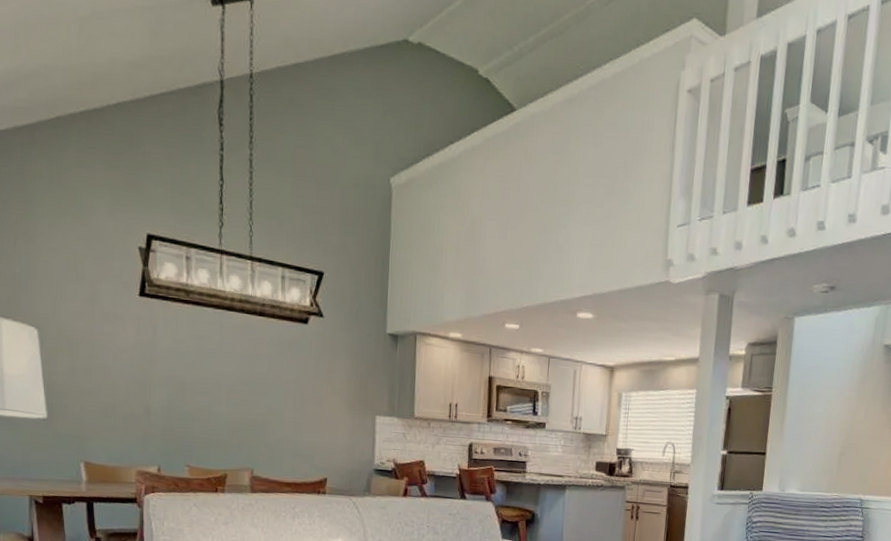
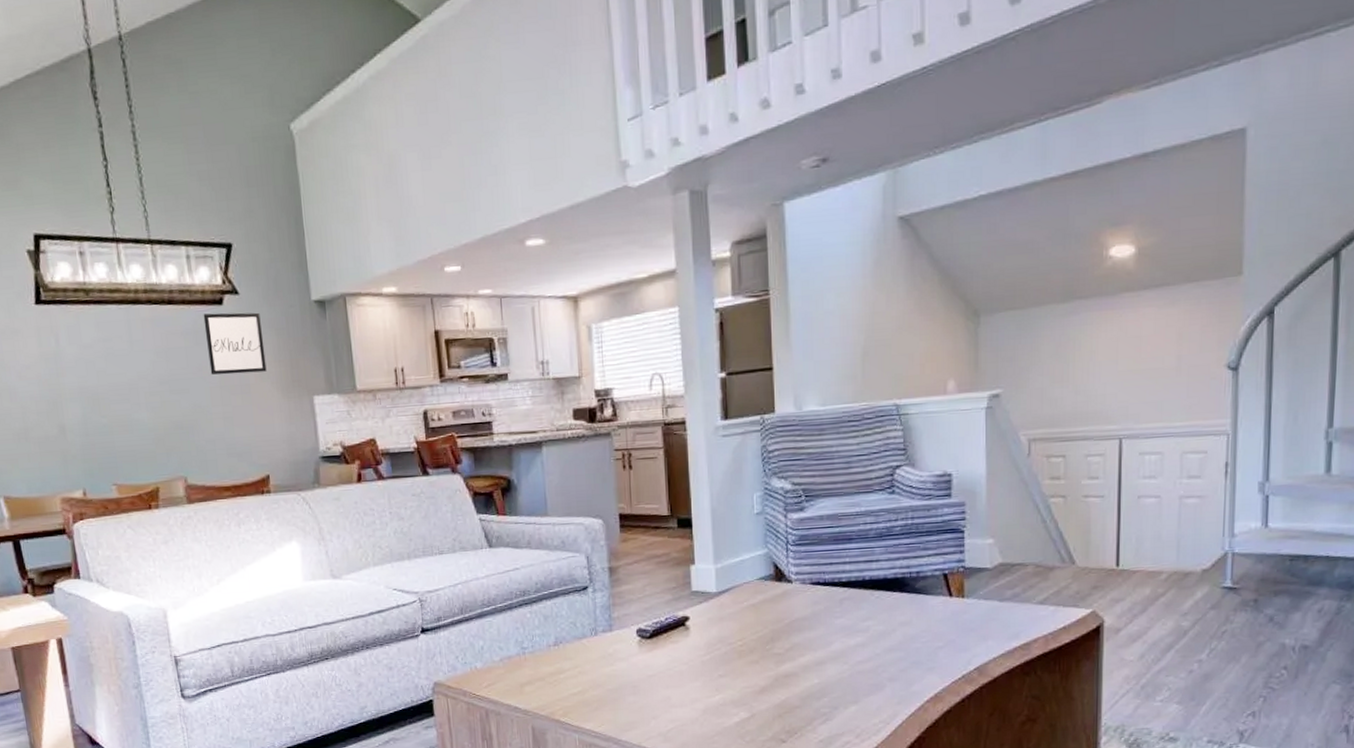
wall art: none [288,329,340,388] -> present [203,312,267,375]

